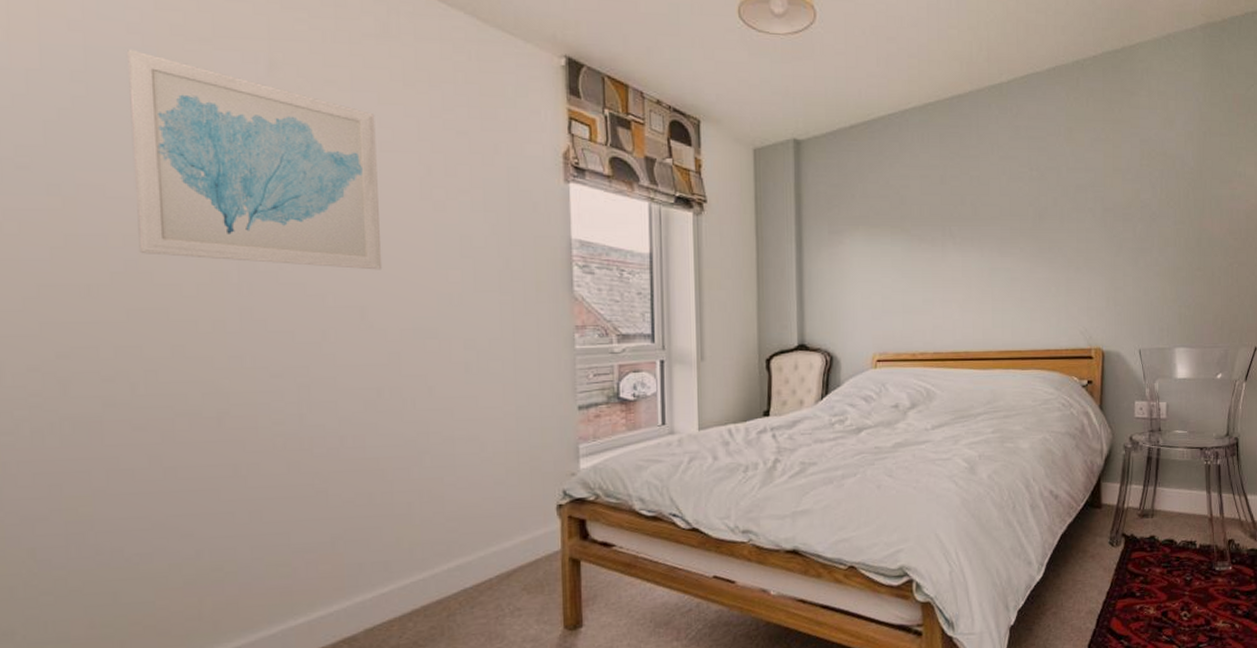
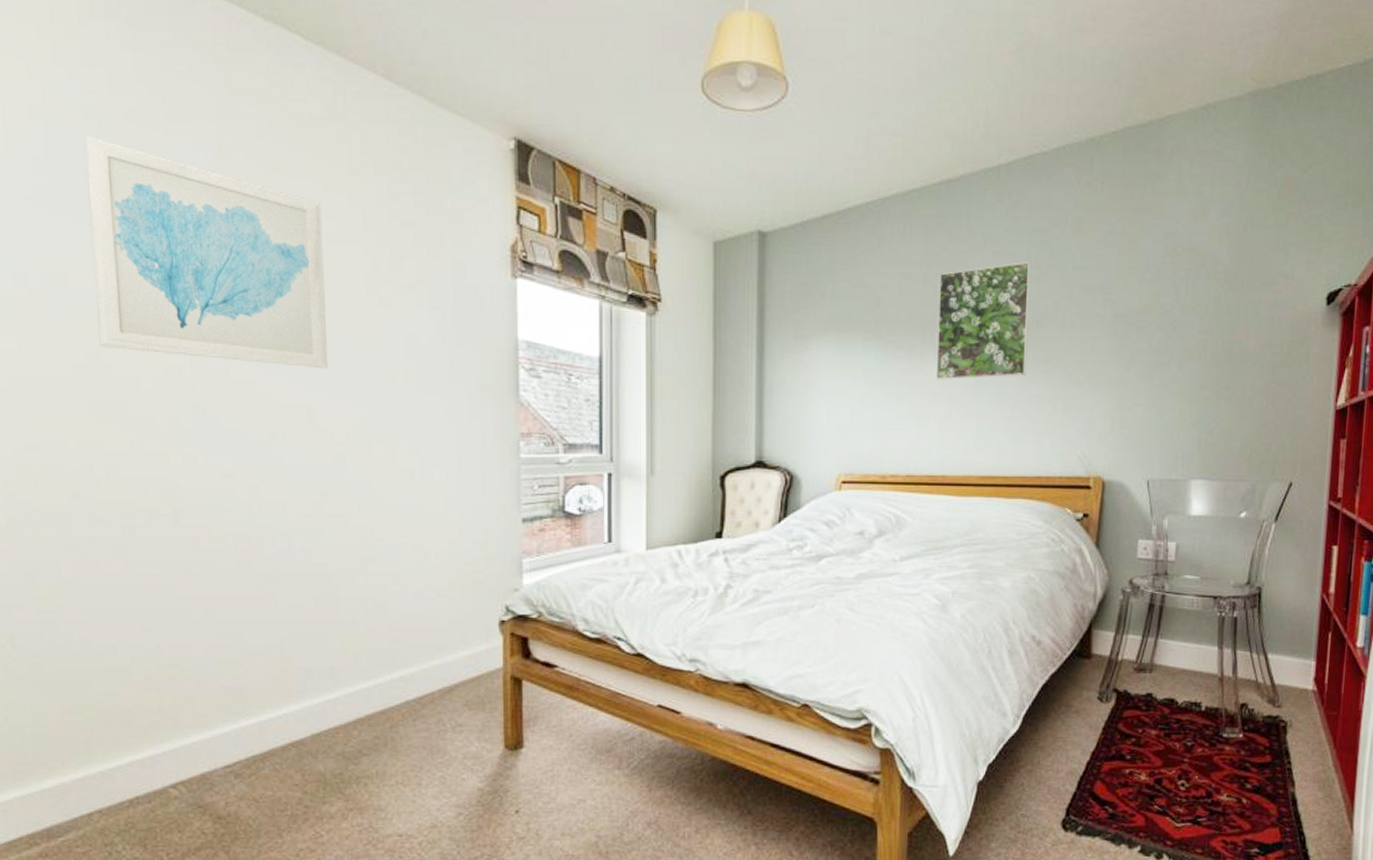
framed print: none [954,165,1033,268] -> present [935,262,1031,380]

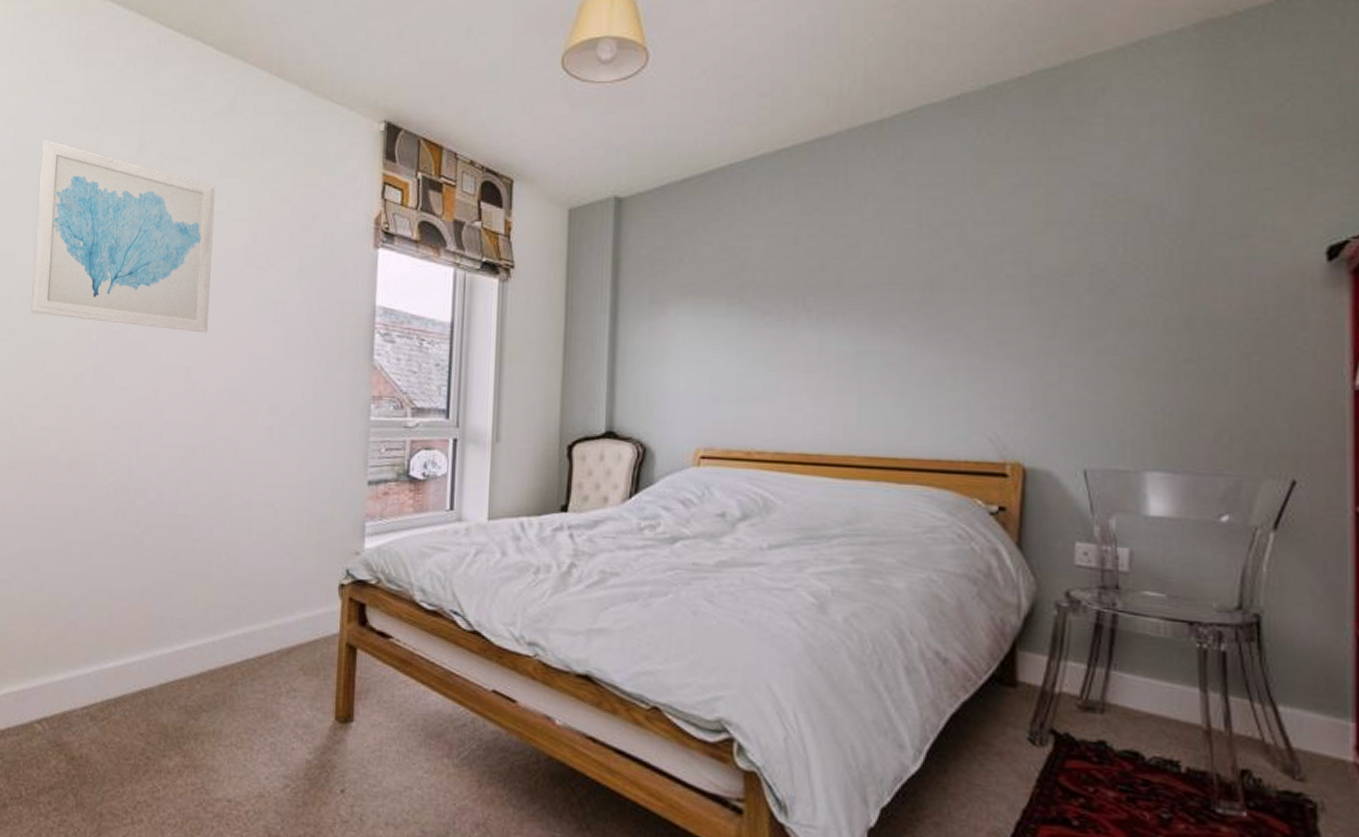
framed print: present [935,262,1031,380] -> none [809,220,922,348]

